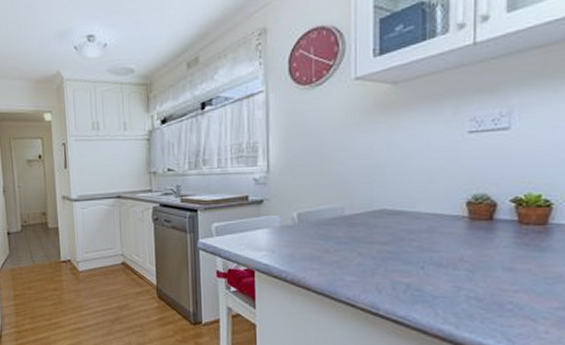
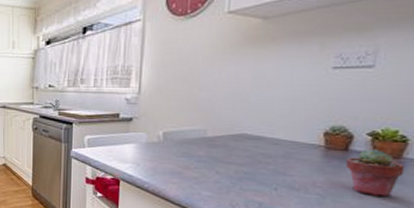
potted succulent: none [491,216,552,268] -> present [345,149,405,198]

